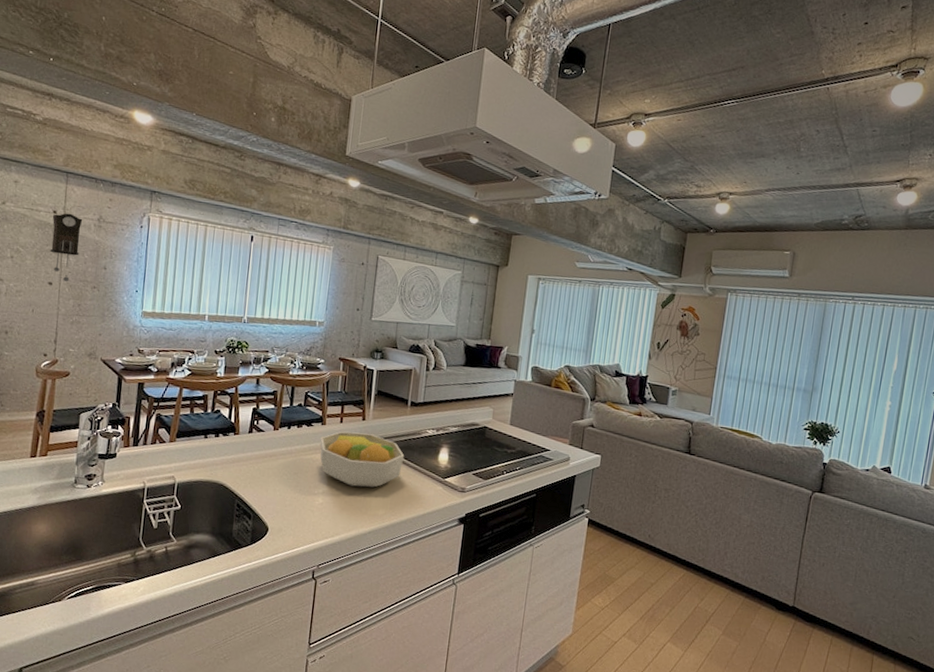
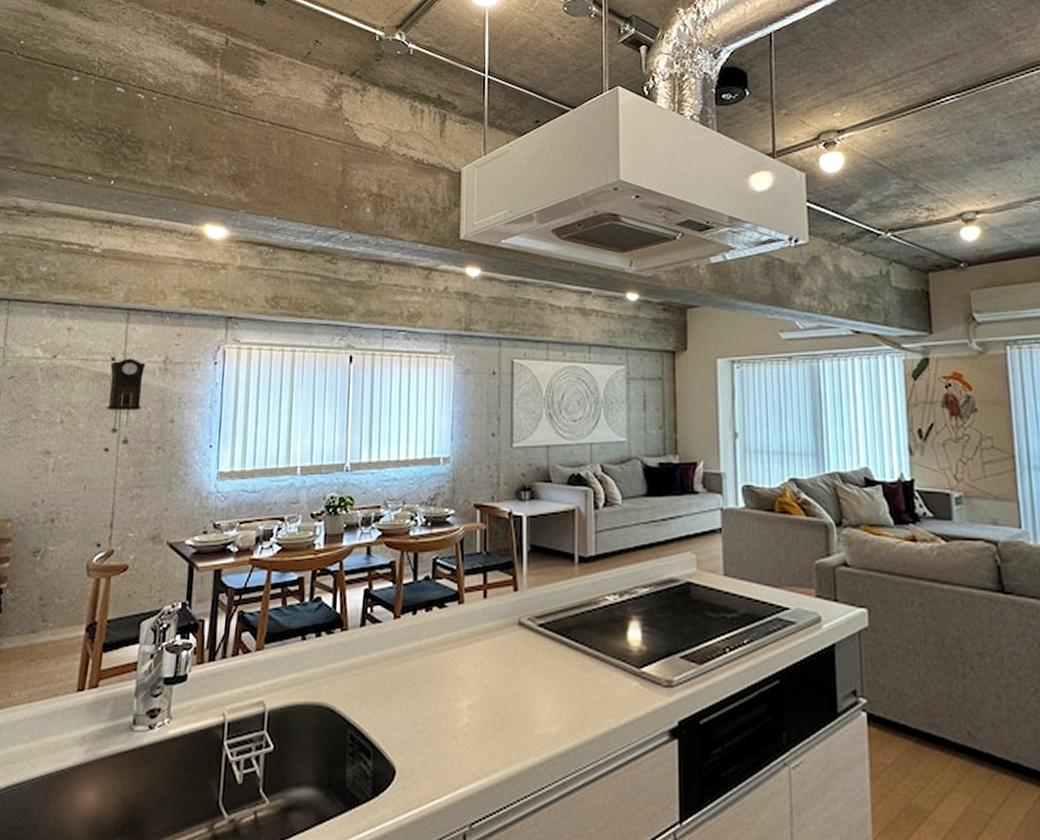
fruit bowl: present [320,431,405,488] -> none [458,610,579,693]

